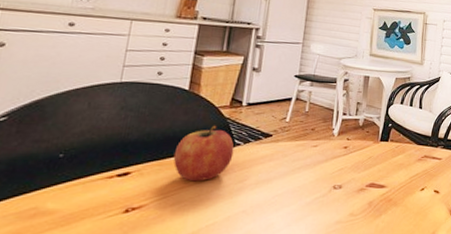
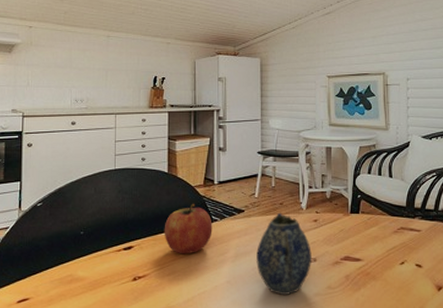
teapot: none [278,138,338,224] -> present [256,212,312,295]

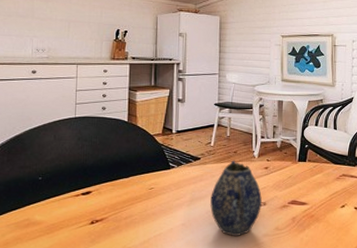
fruit: present [164,203,213,255] -> none [122,151,170,199]

